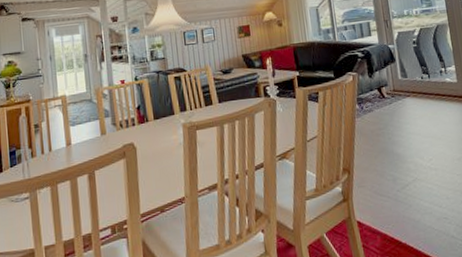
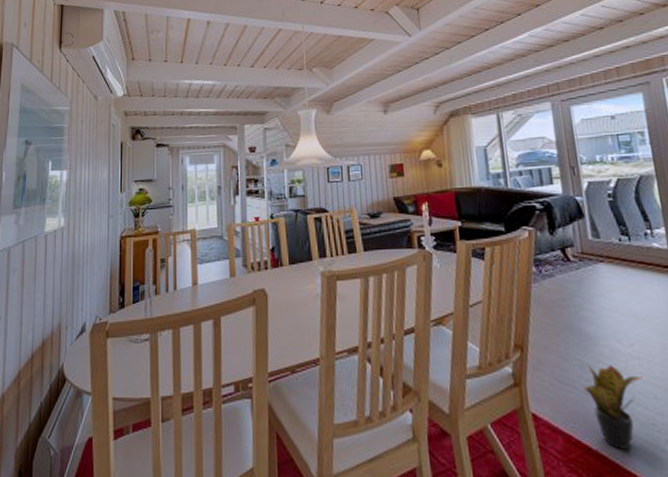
potted plant: none [395,177,438,240] -> present [583,363,642,449]

